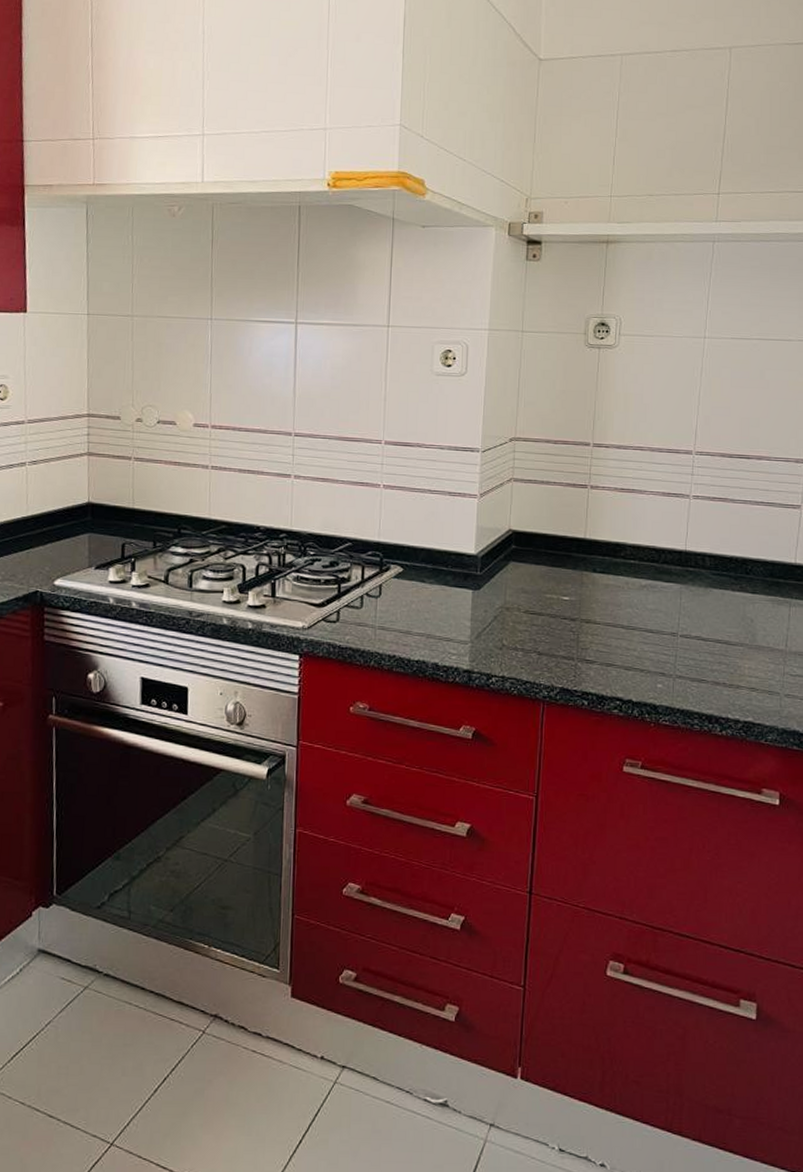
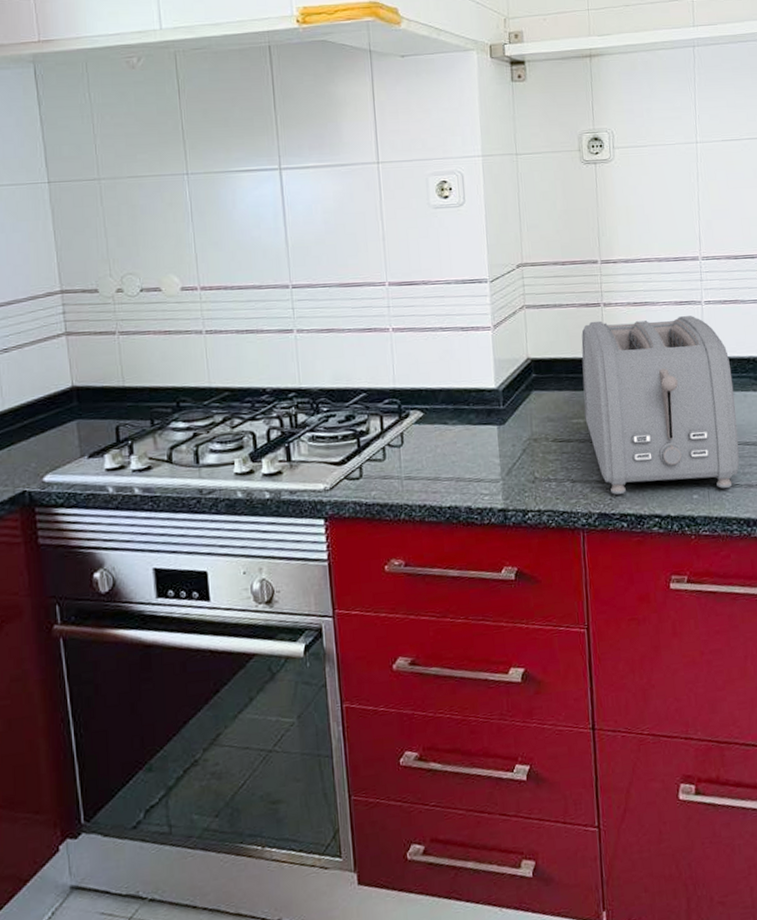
toaster: none [559,501,712,682] -> present [581,316,740,494]

